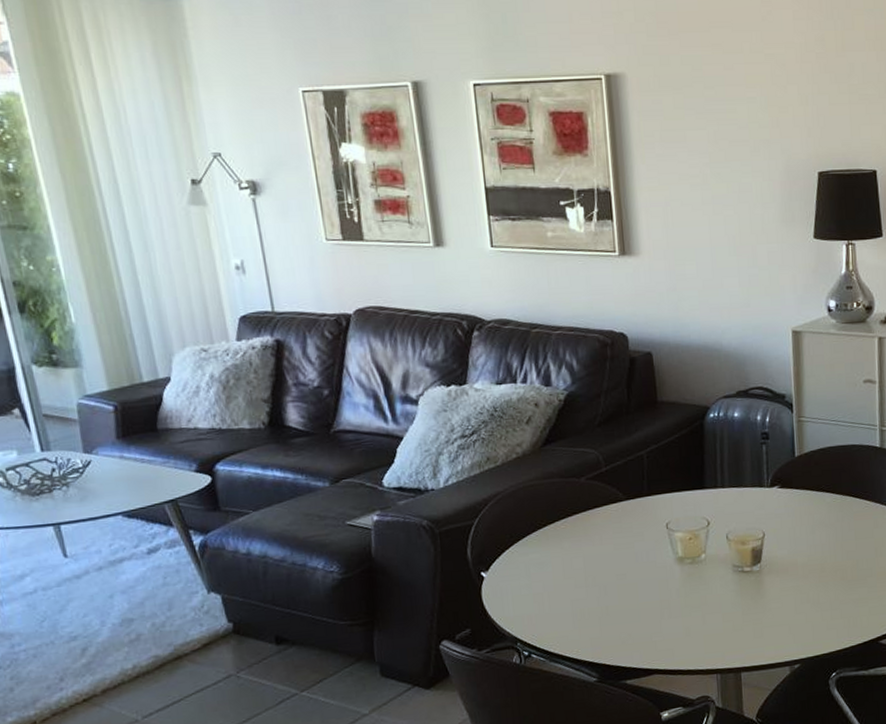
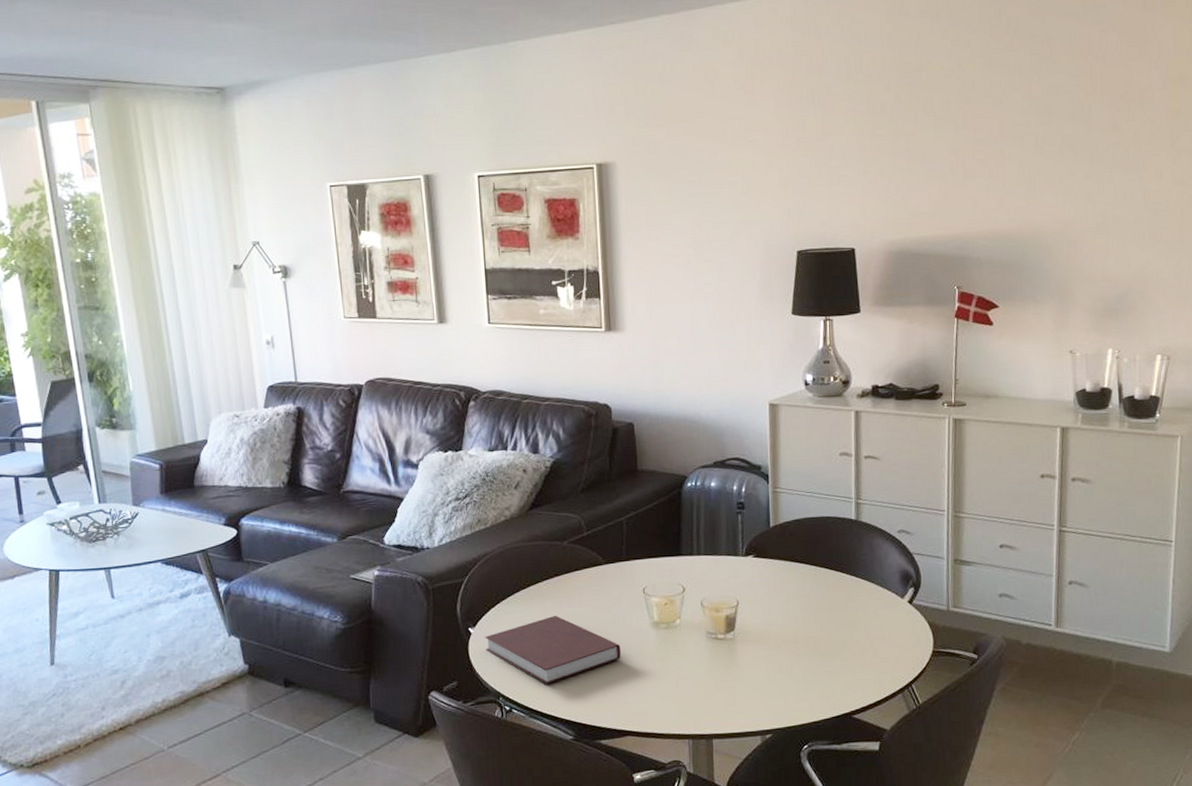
notebook: none [499,555,645,627] -> present [485,615,621,684]

